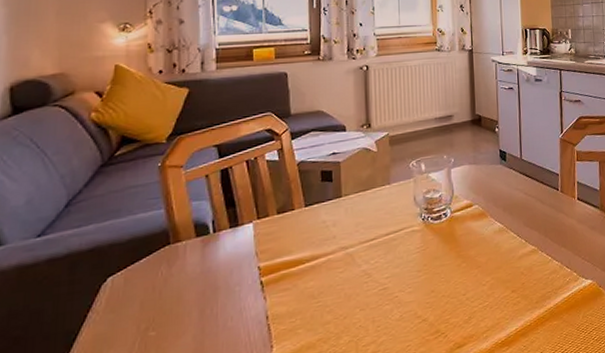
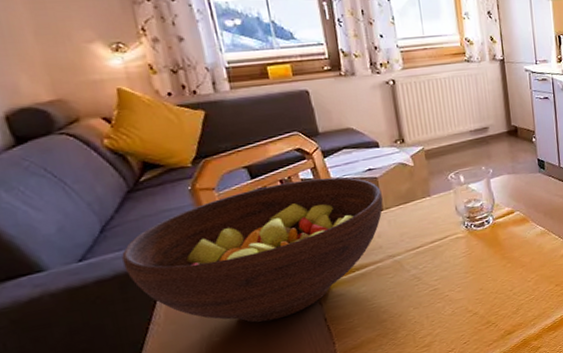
fruit bowl: none [79,160,342,317] -> present [121,177,383,323]

